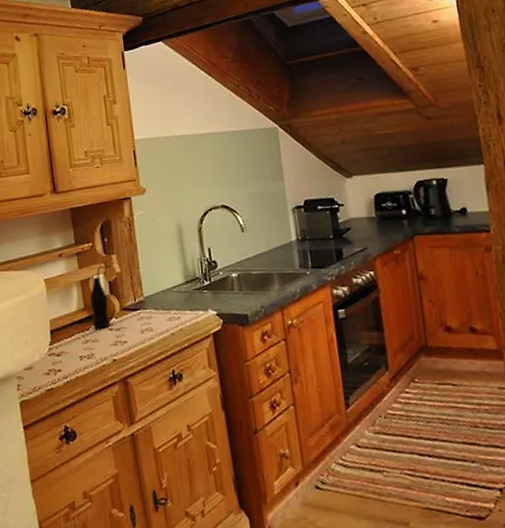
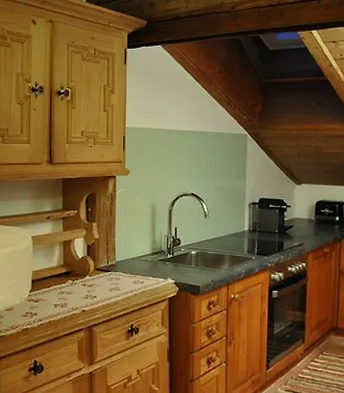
bottle: present [90,265,111,329] -> none [69,231,90,284]

